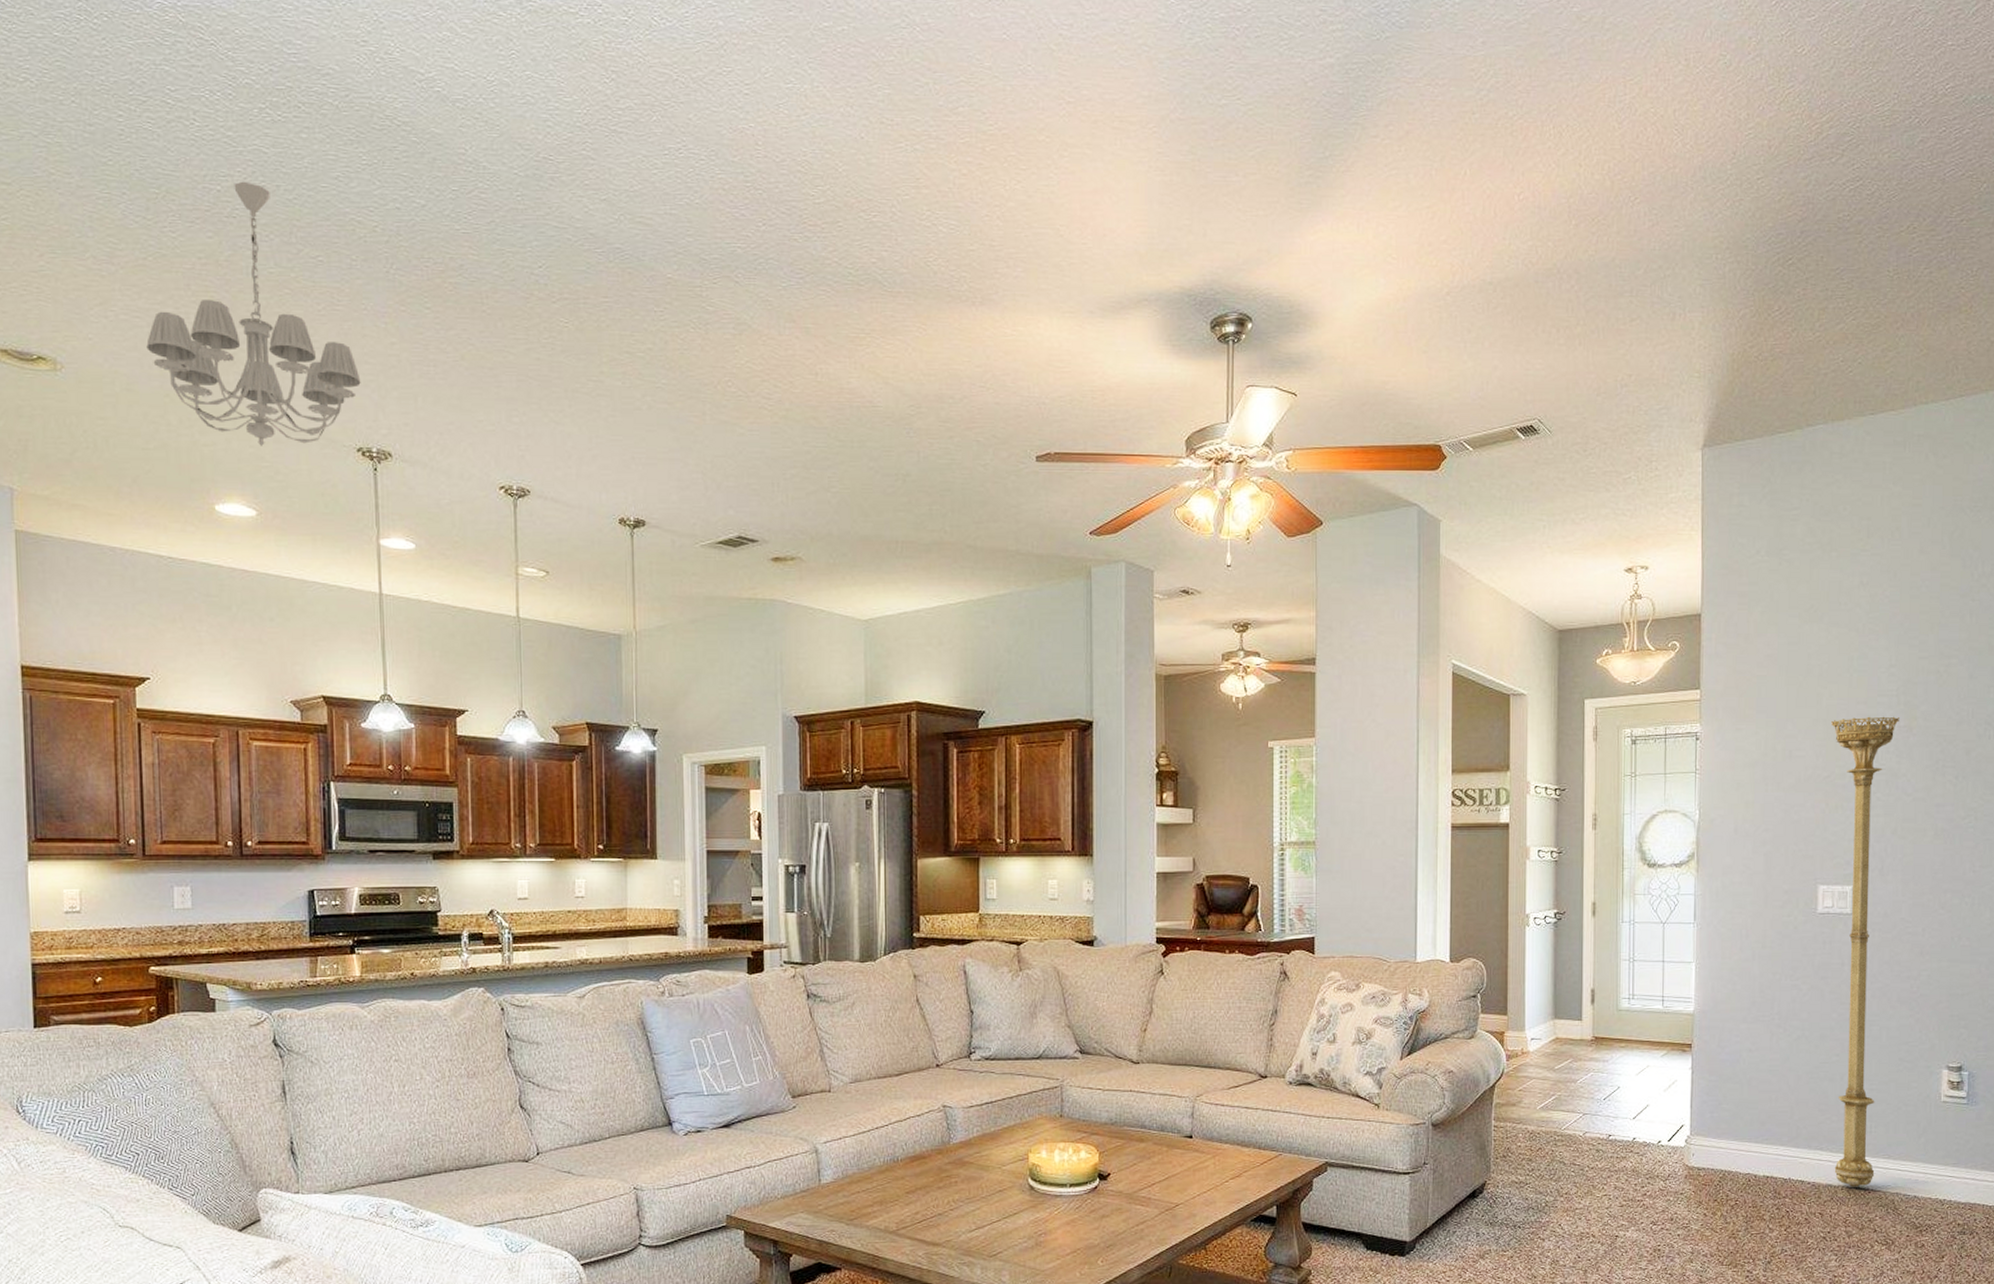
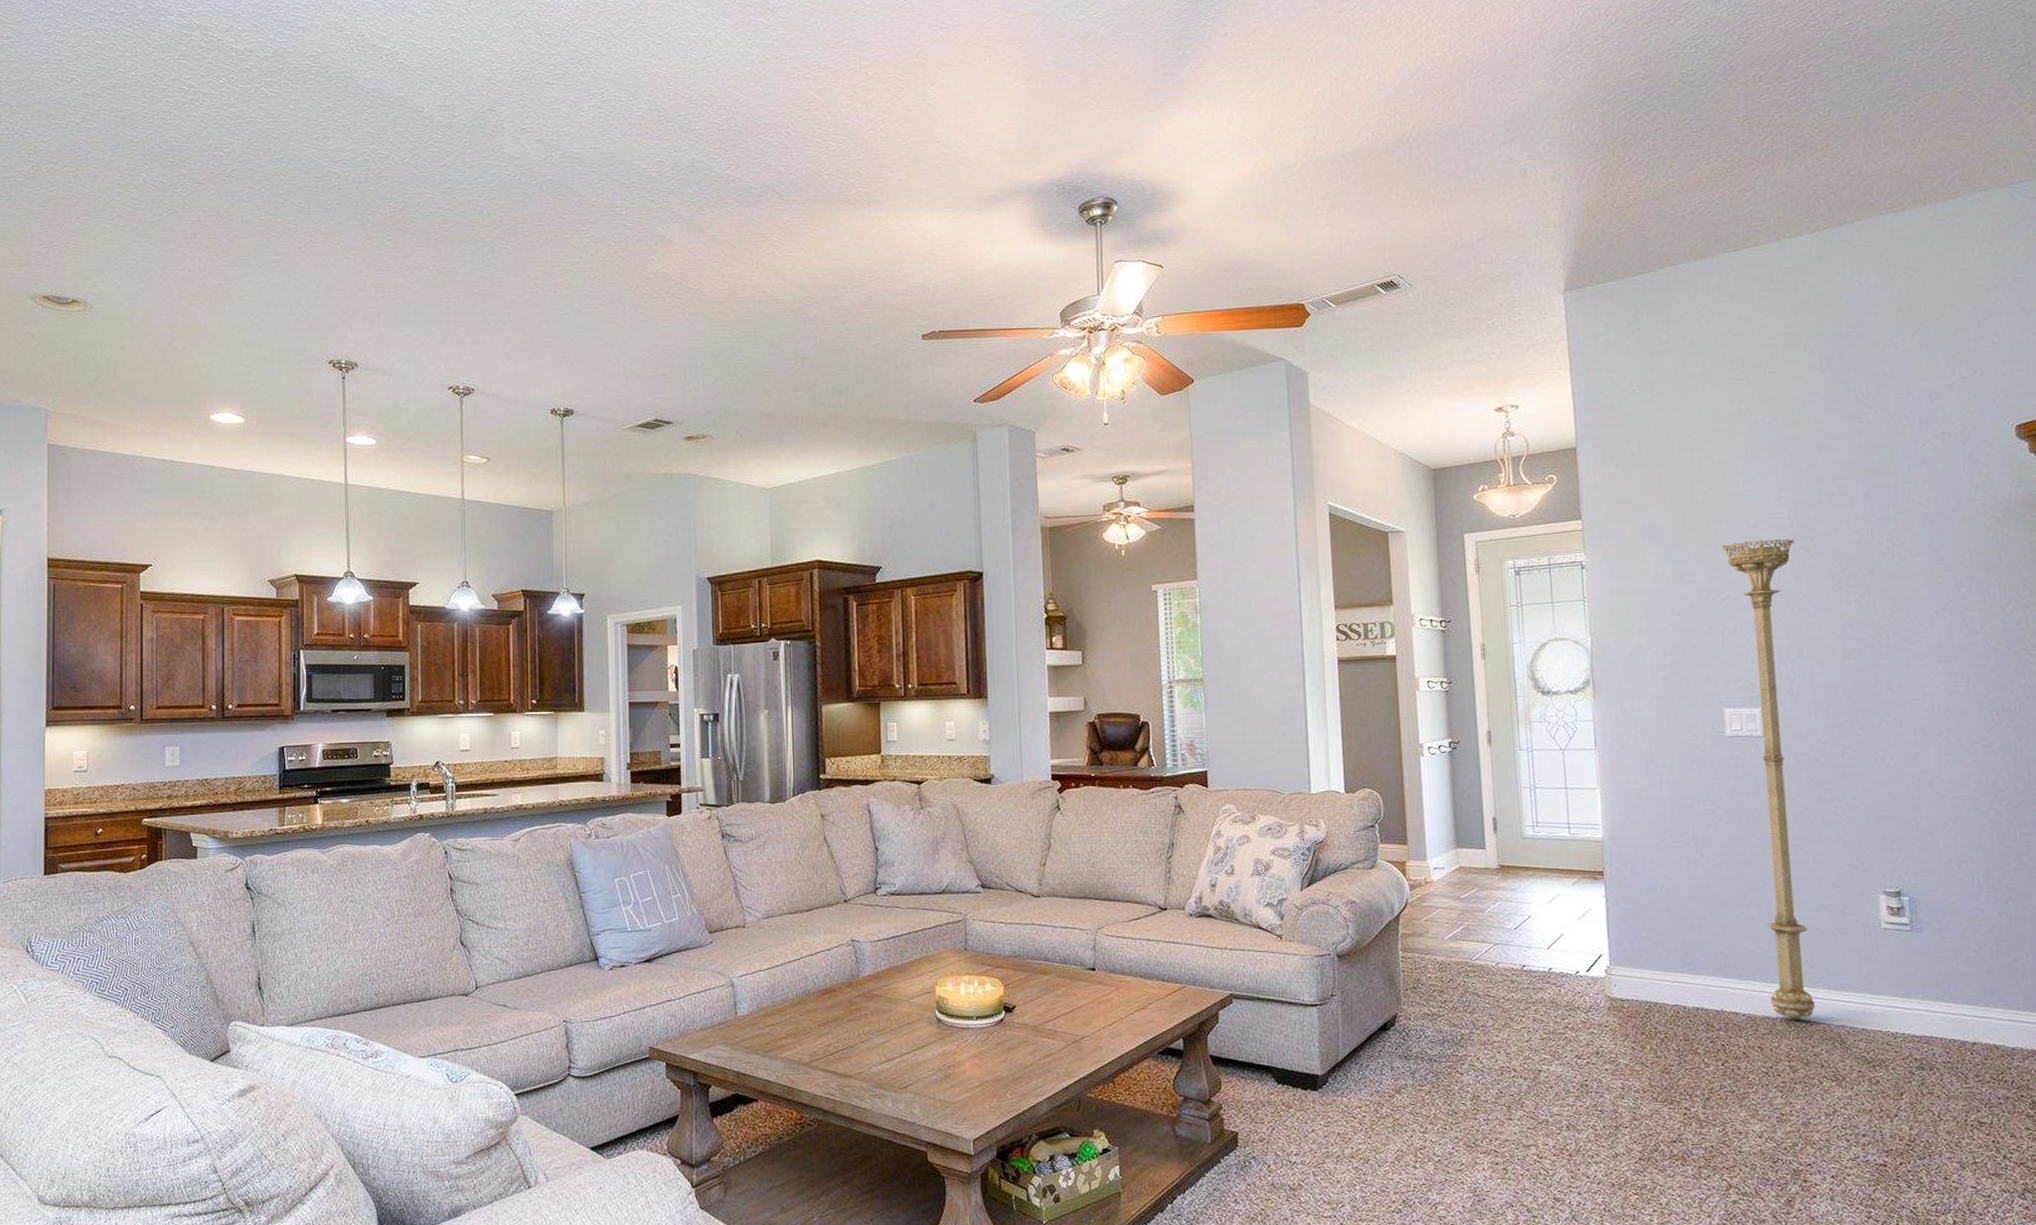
chandelier: present [146,181,361,446] -> none [159,147,333,364]

